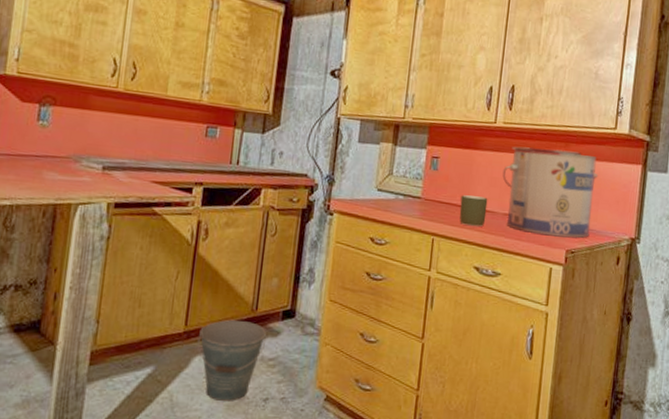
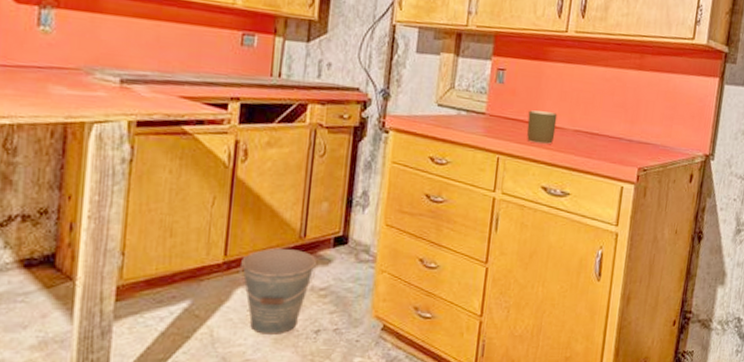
paint can: present [502,146,598,239] -> none [573,57,674,156]

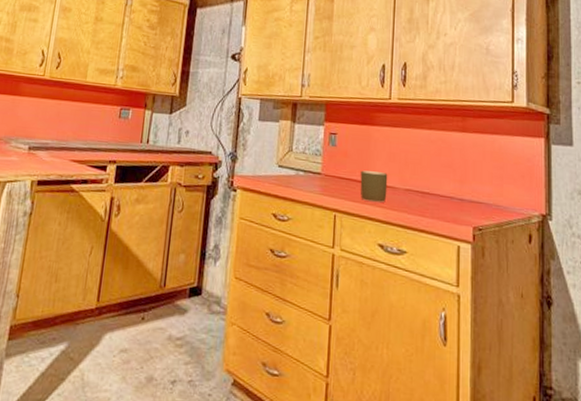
bucket: present [238,249,317,335] -> none [108,296,175,383]

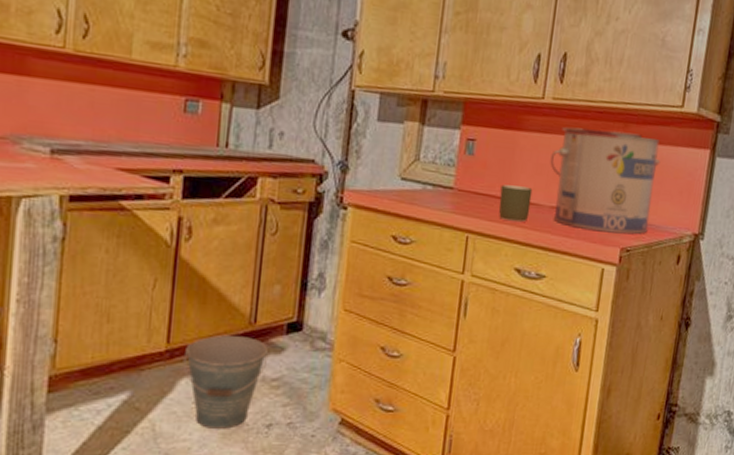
bucket: none [108,296,175,383] -> present [183,335,269,429]
paint can: none [401,121,500,215] -> present [550,126,661,235]

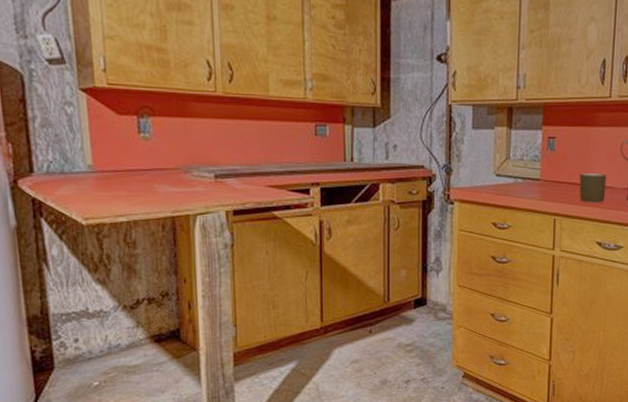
bucket: present [183,335,269,429] -> none [335,313,402,386]

